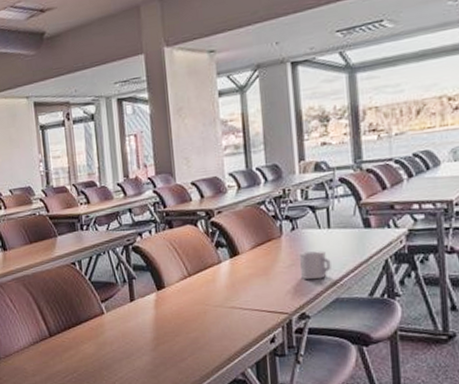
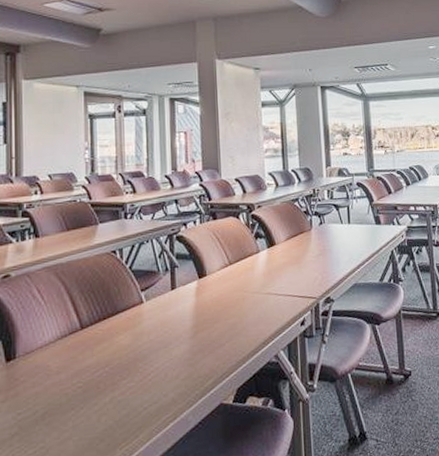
cup: present [300,251,331,280] -> none [326,243,351,268]

